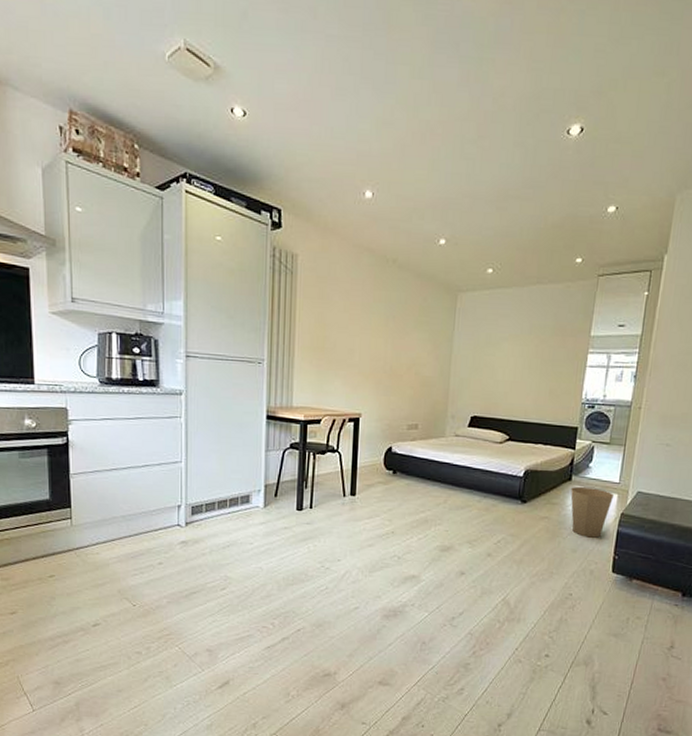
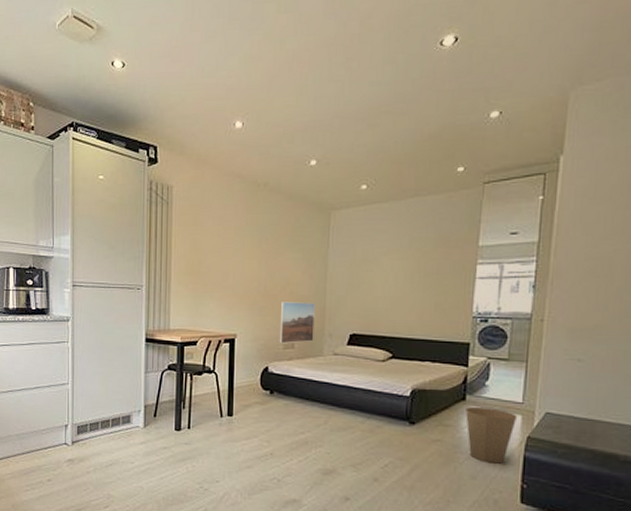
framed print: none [403,382,439,425] -> present [279,302,315,344]

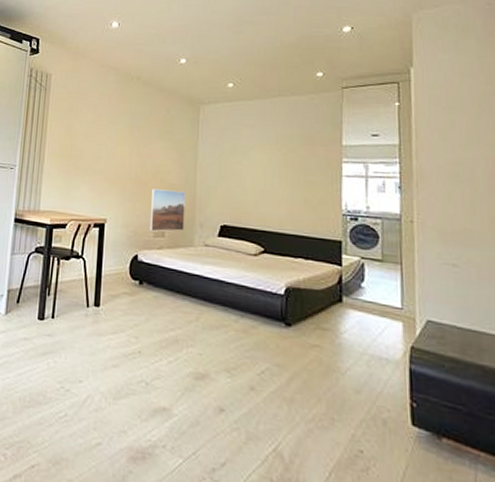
trash can: present [465,406,518,464] -> none [343,309,399,377]

